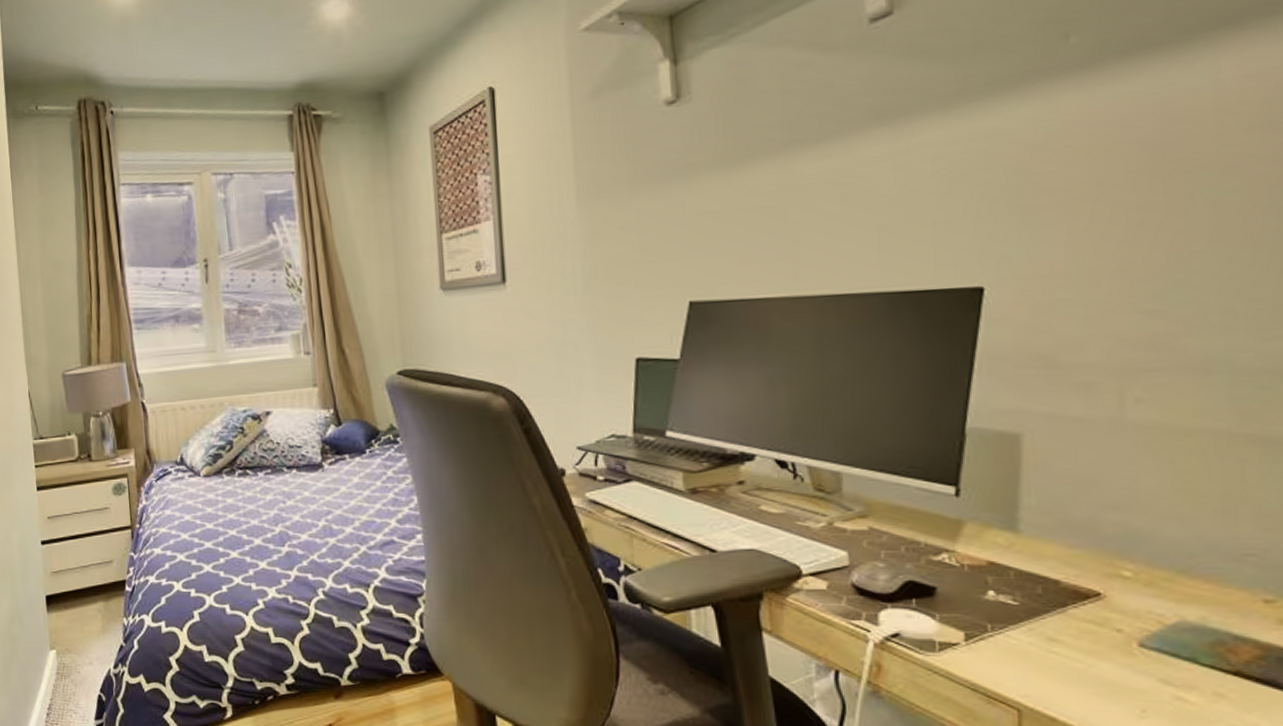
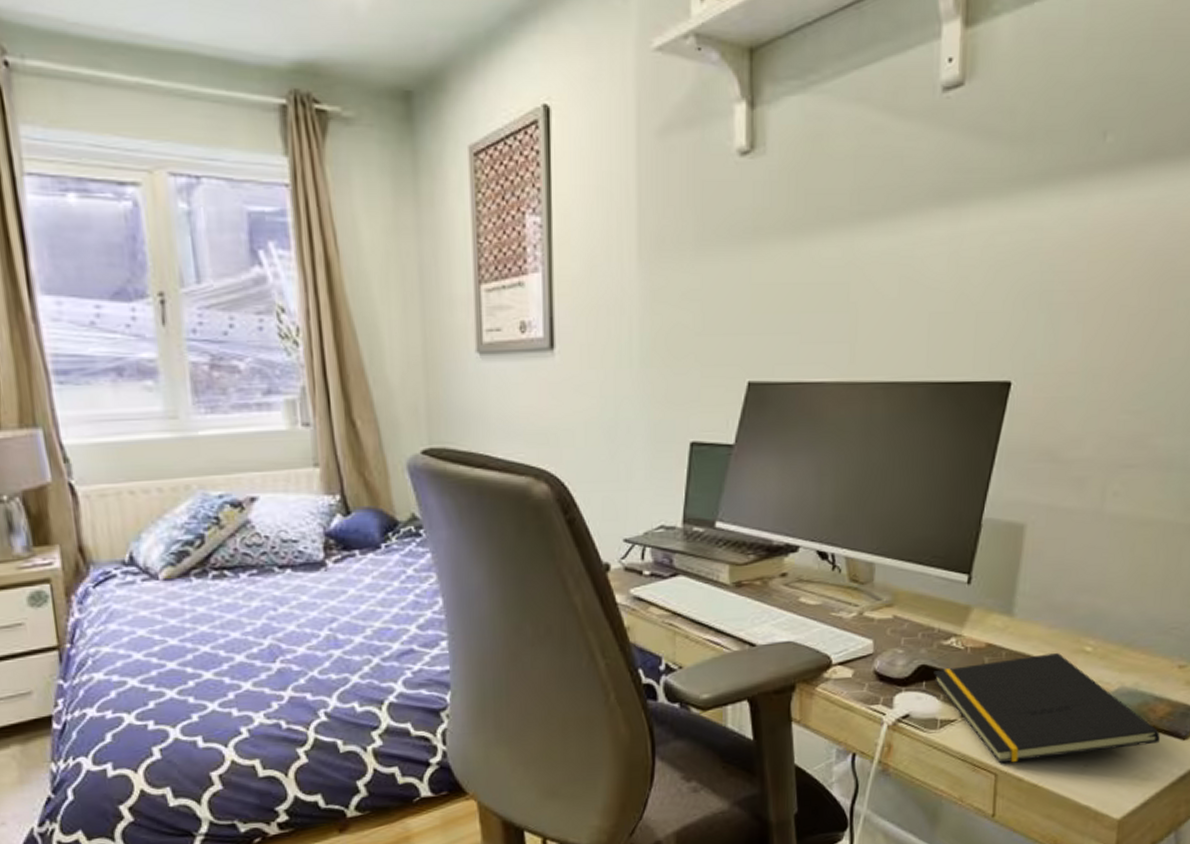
notepad: none [924,575,1250,699] -> present [934,652,1160,763]

